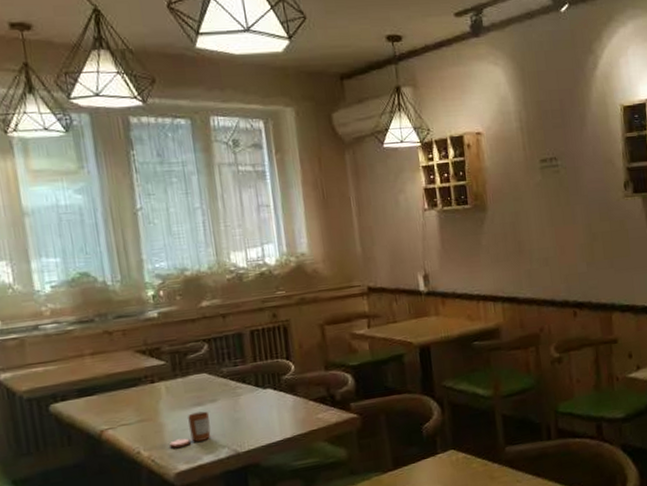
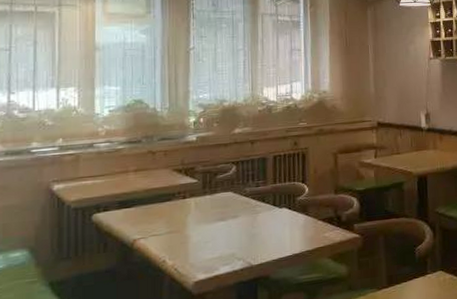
candle: present [170,411,211,448] -> none [192,226,230,259]

